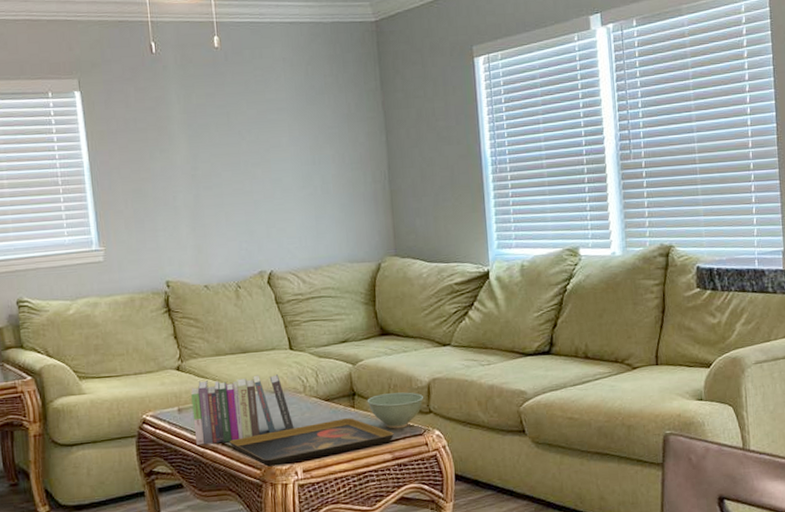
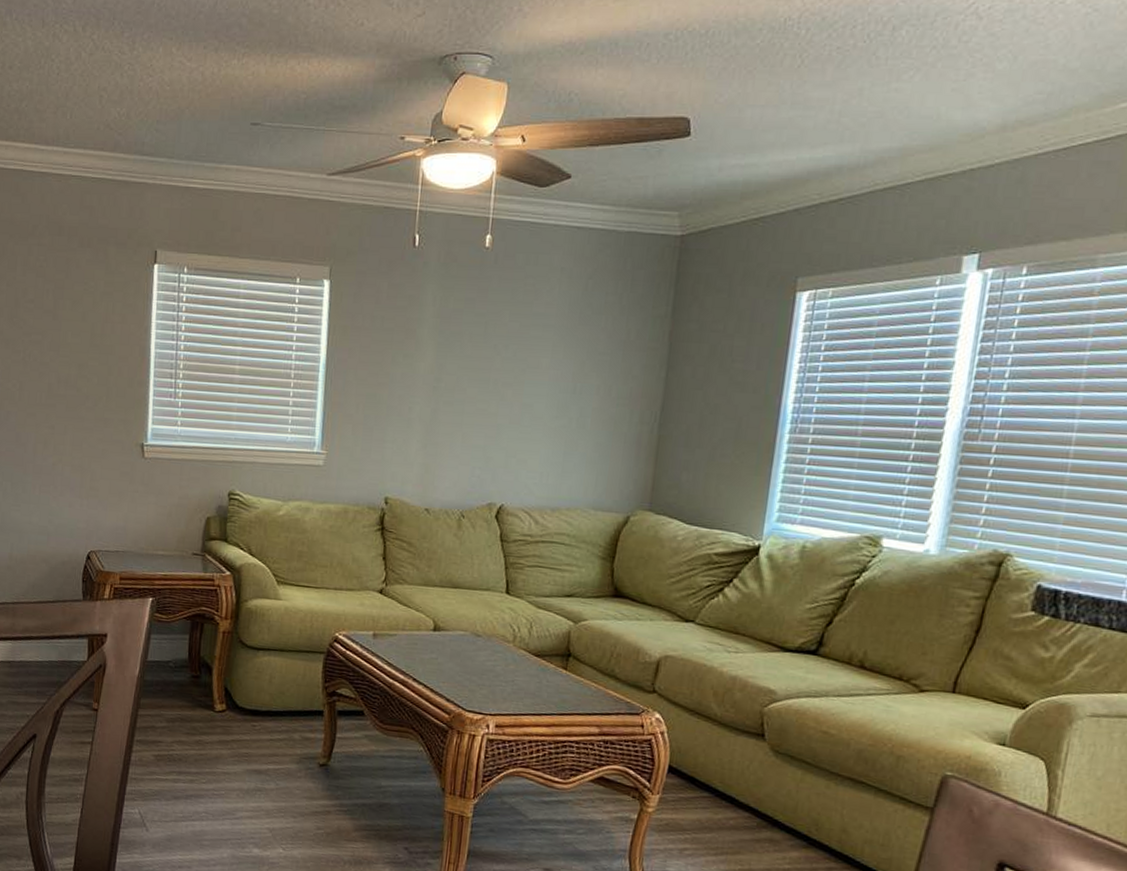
books: present [191,374,294,445] -> none [386,609,495,679]
decorative tray: present [229,418,394,467] -> none [421,676,607,716]
bowl: present [367,392,424,429] -> none [582,661,651,703]

